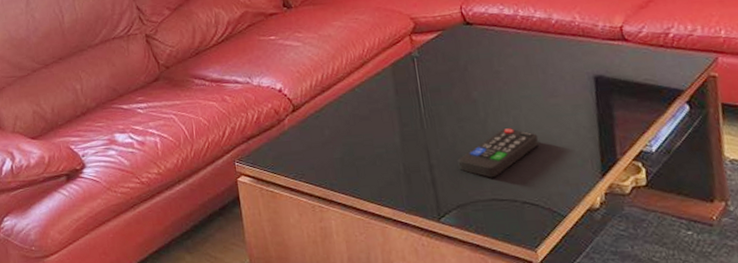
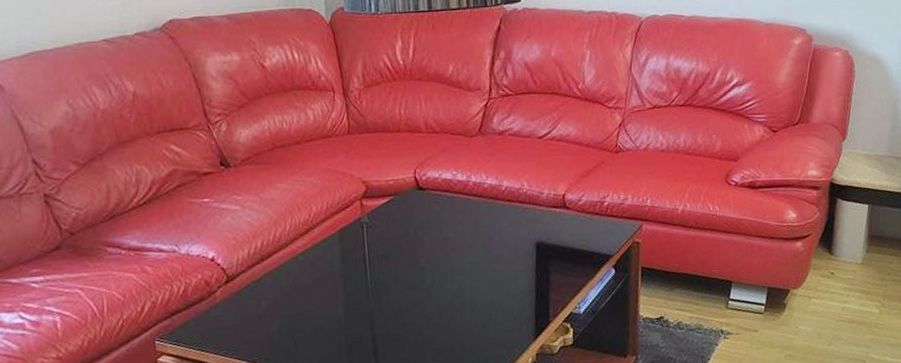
remote control: present [458,128,539,178] -> none [401,294,481,345]

